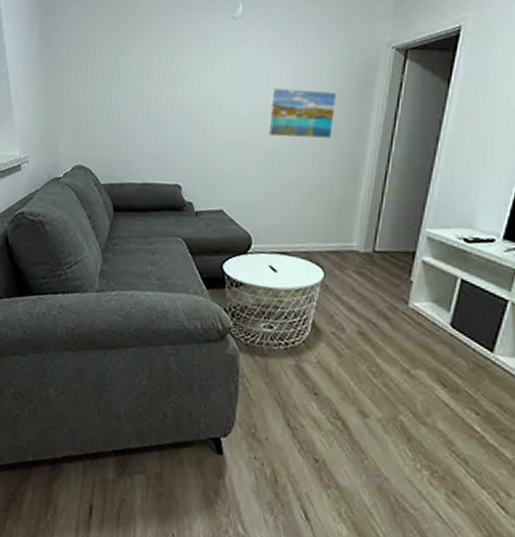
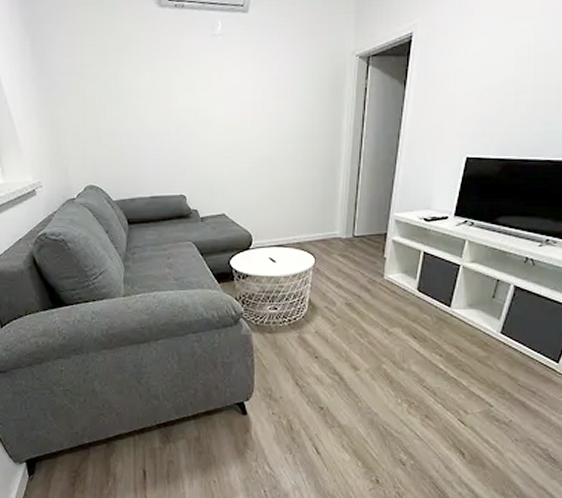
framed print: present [268,88,338,138] -> none [256,99,313,145]

